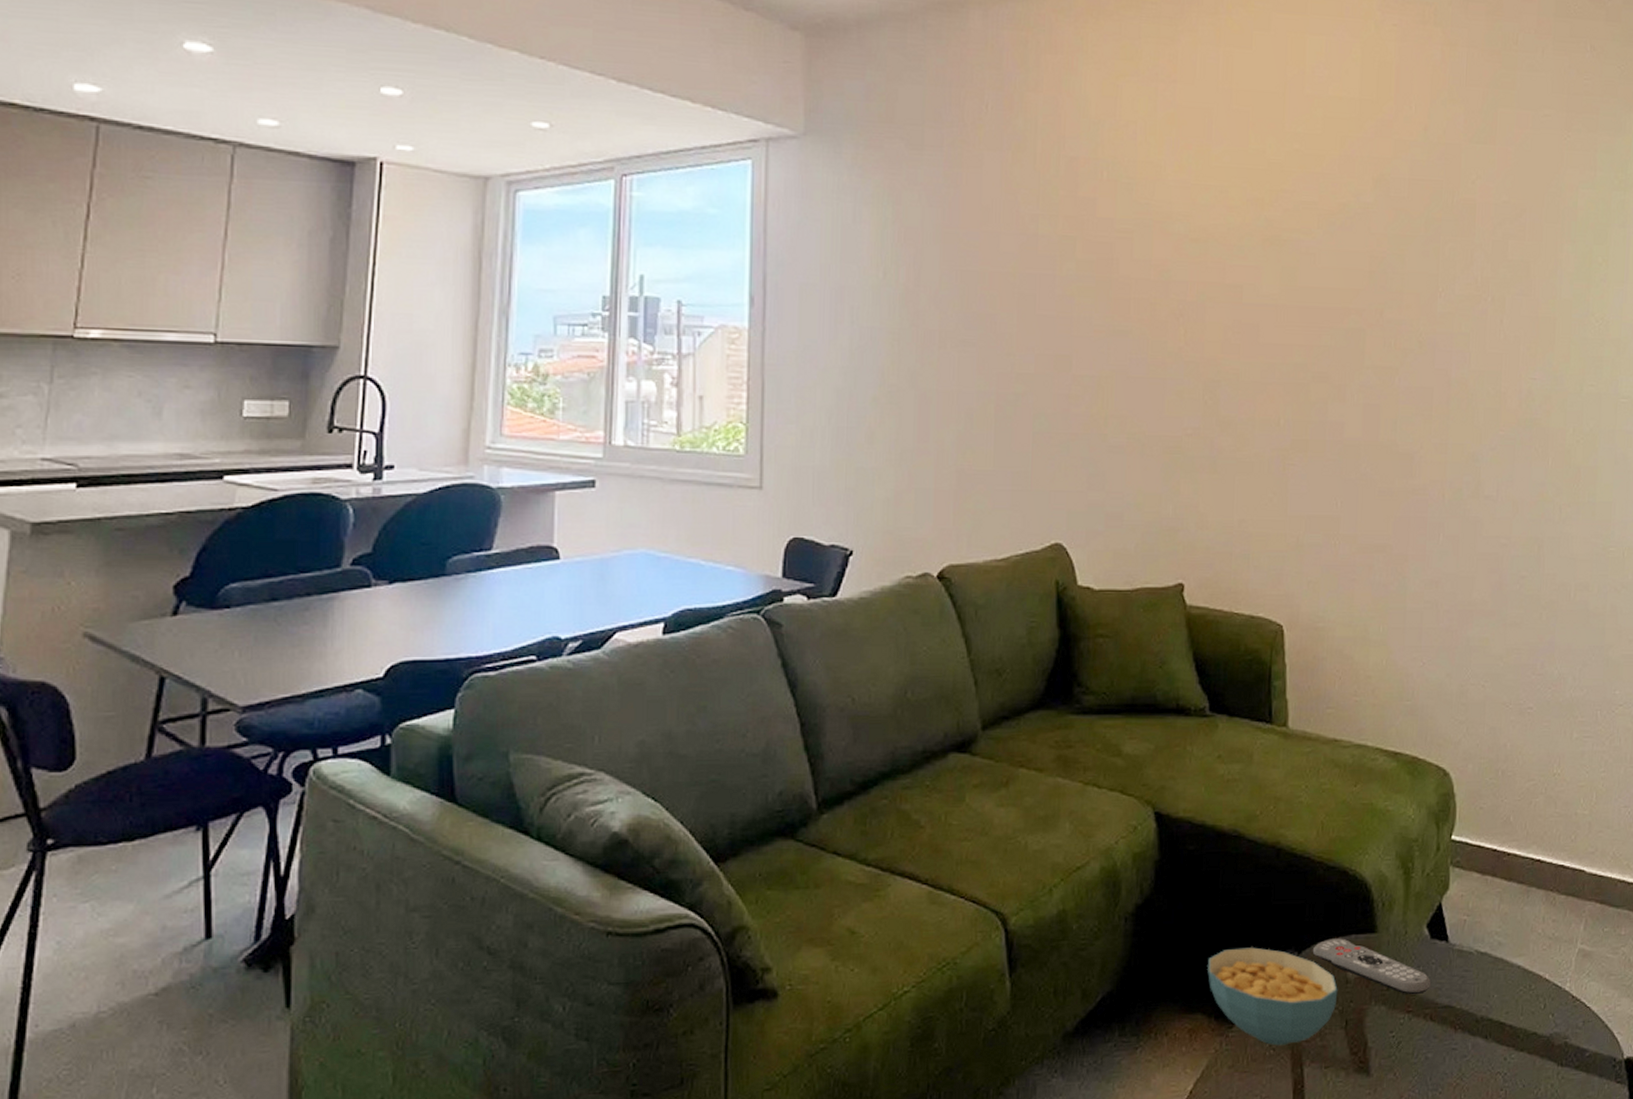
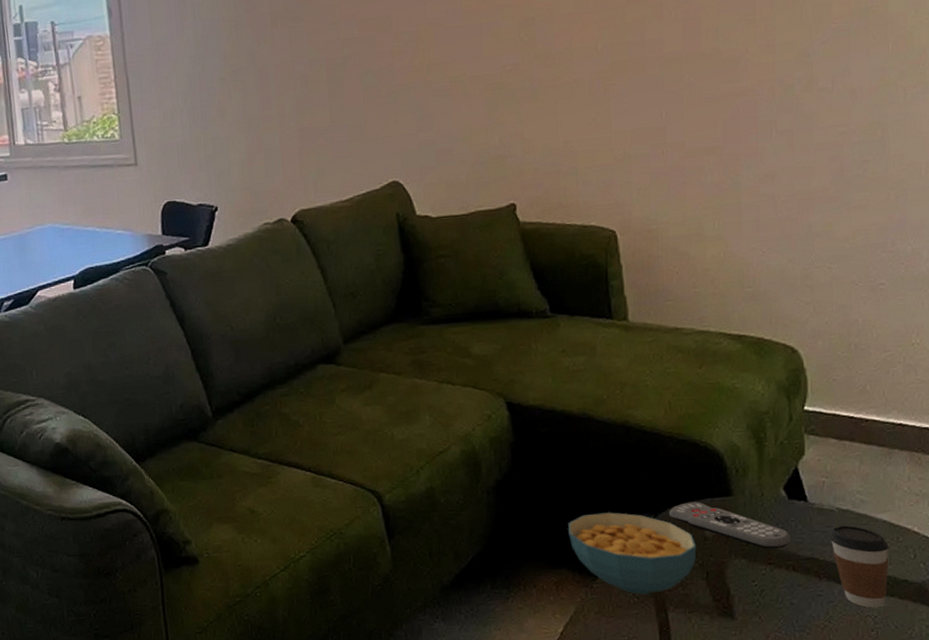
coffee cup: none [1467,969,1522,1064] -> present [830,525,889,608]

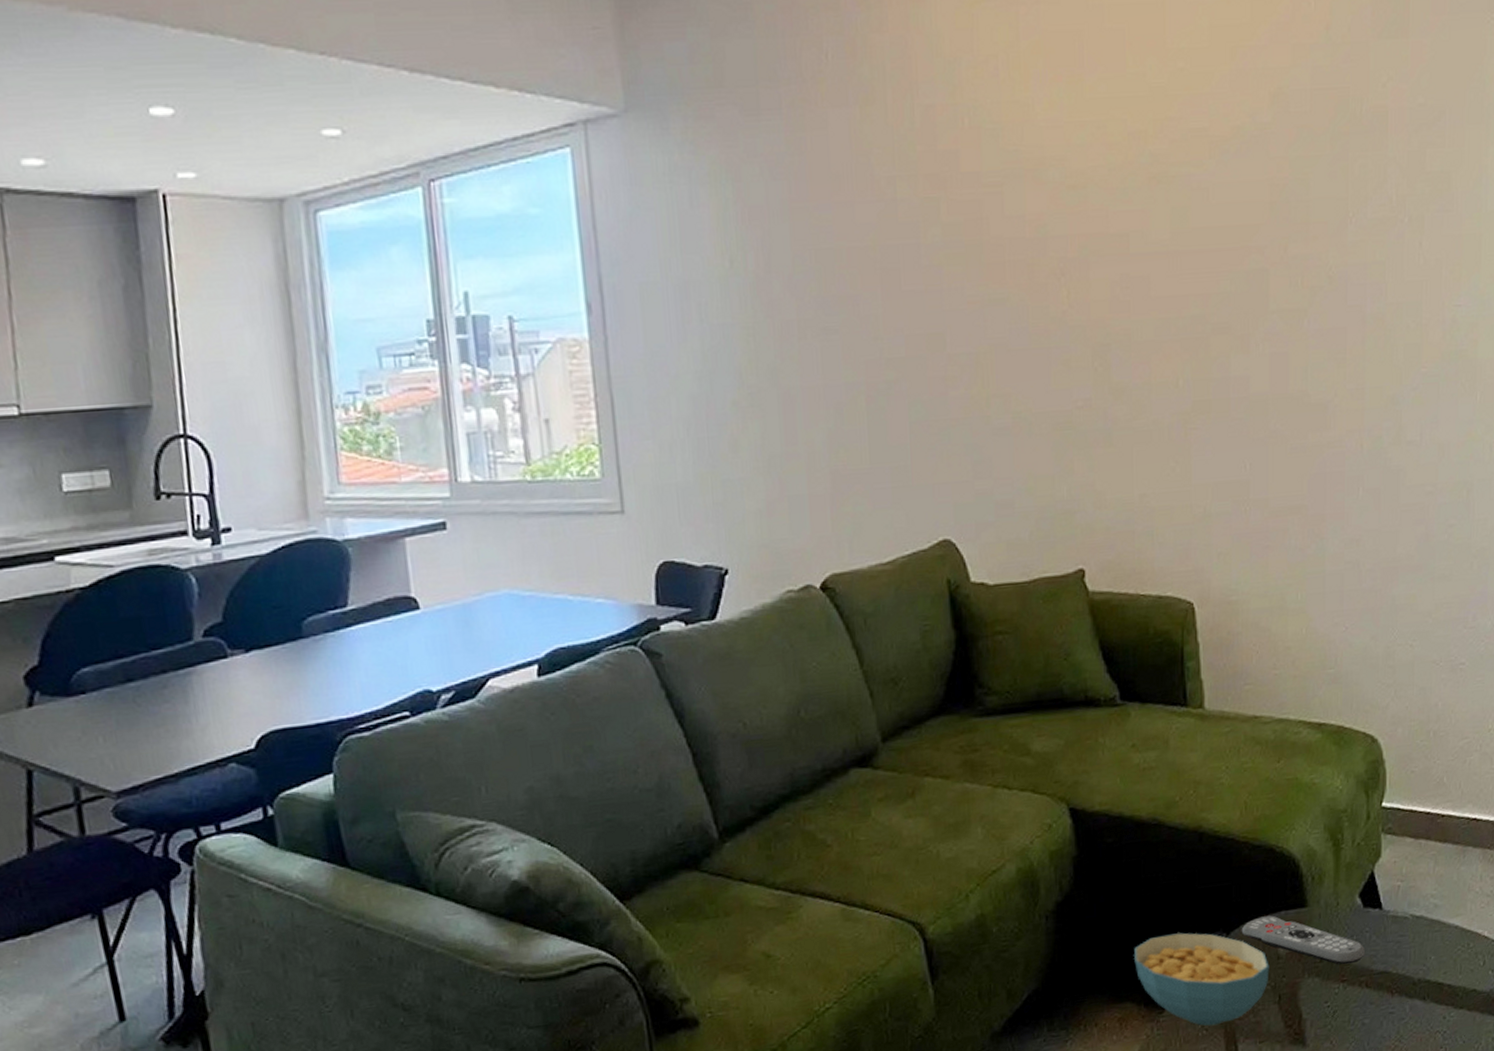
coffee cup: present [830,525,889,608] -> none [1403,933,1460,1023]

